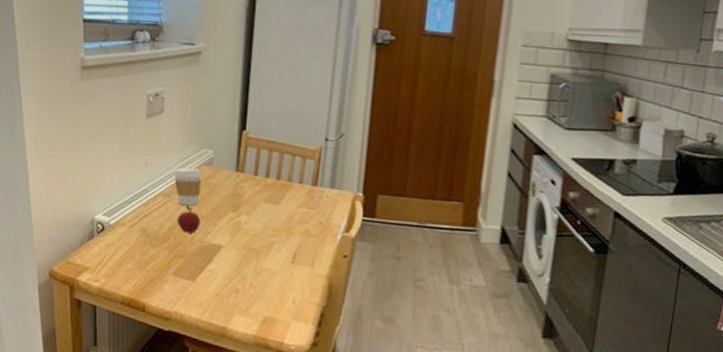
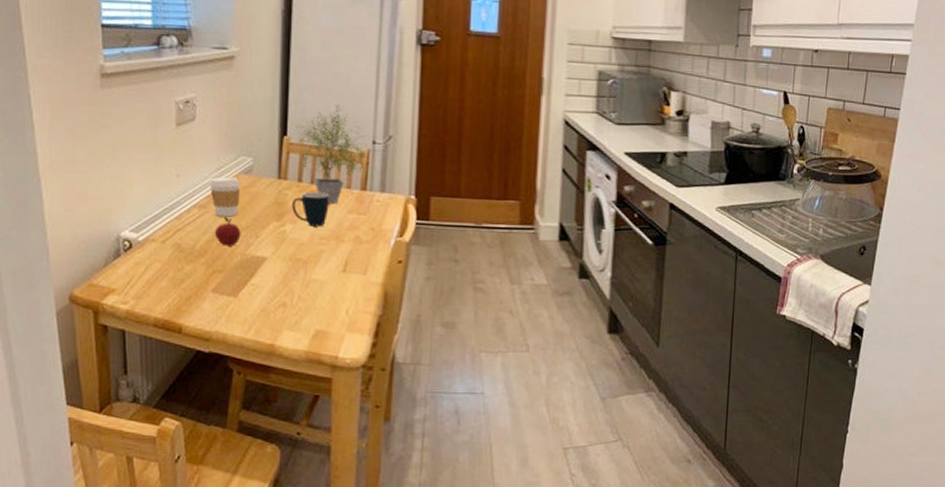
mug: none [247,185,283,219] -> present [291,192,329,227]
potted plant: none [253,101,325,197] -> present [295,105,373,203]

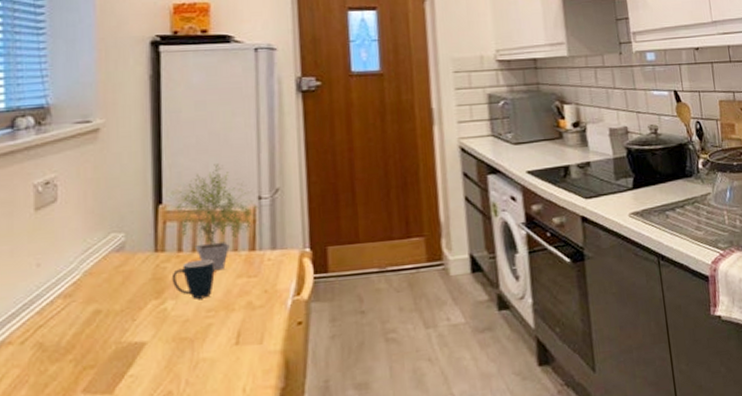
coffee cup: present [209,177,241,217] -> none [75,257,112,304]
apple: present [214,217,241,246] -> none [83,303,115,337]

